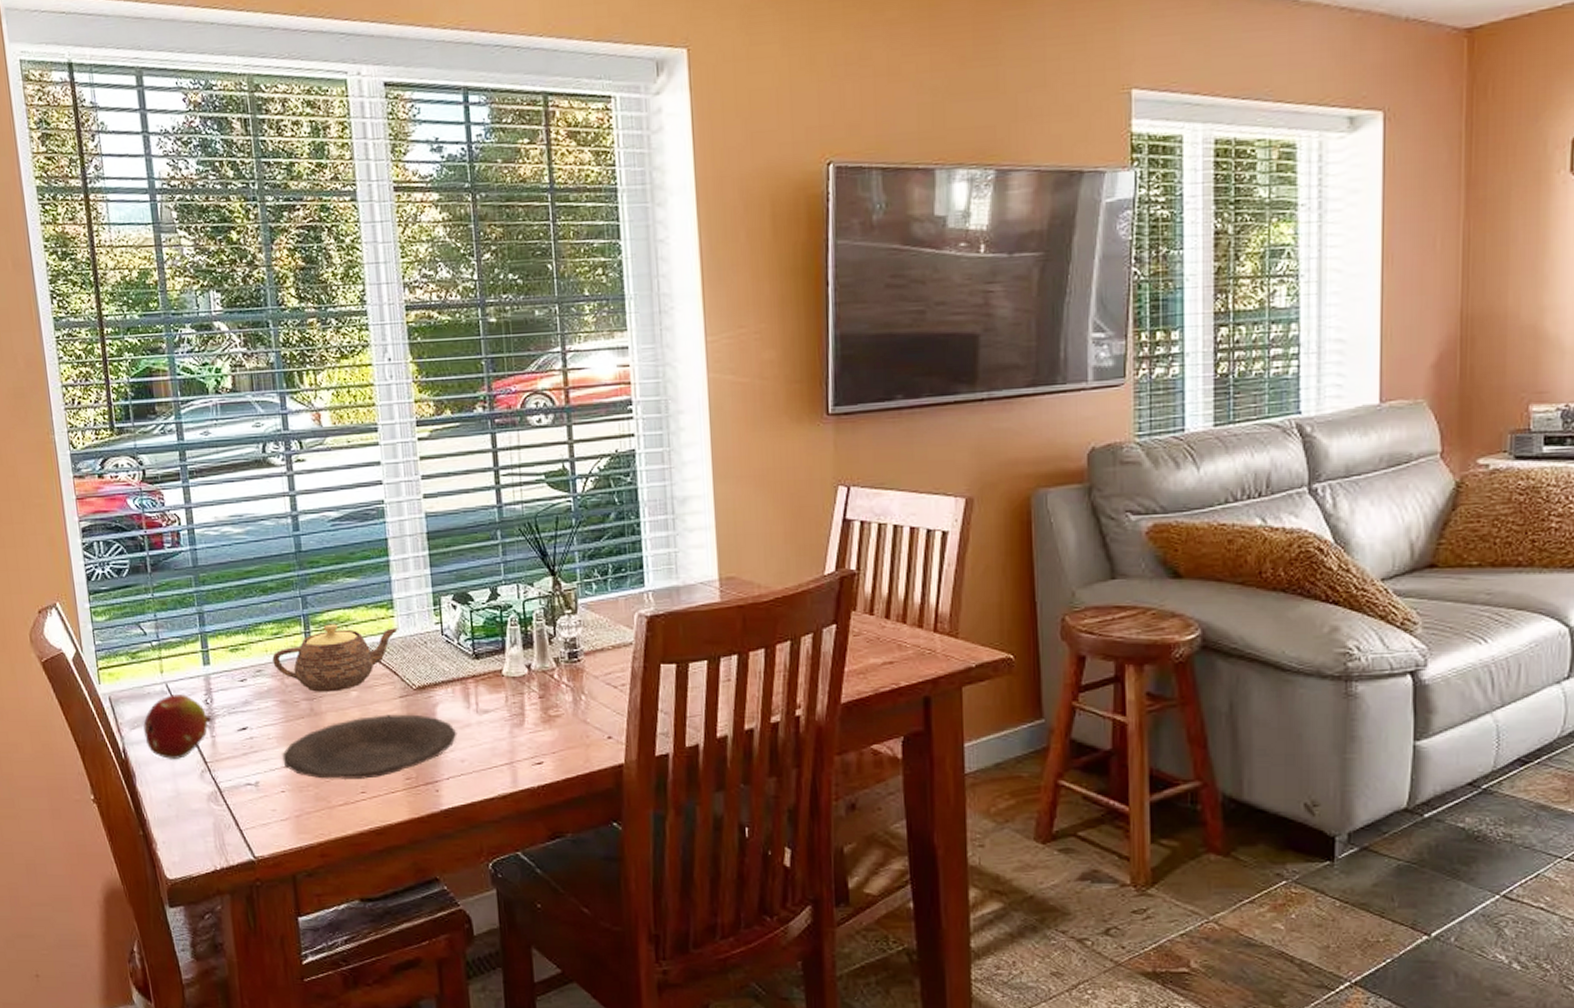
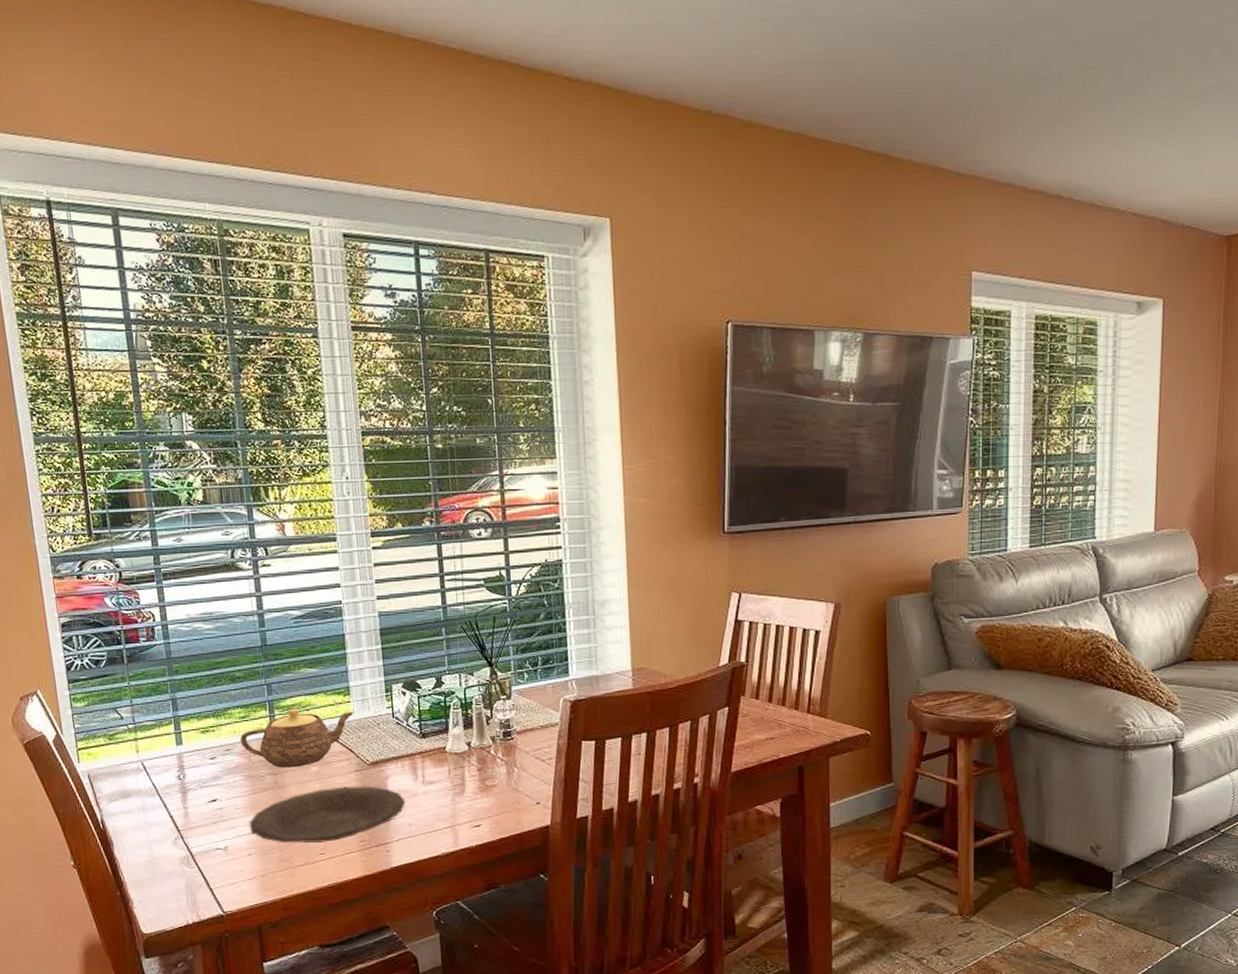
fruit: present [143,693,212,759] -> none [120,770,185,828]

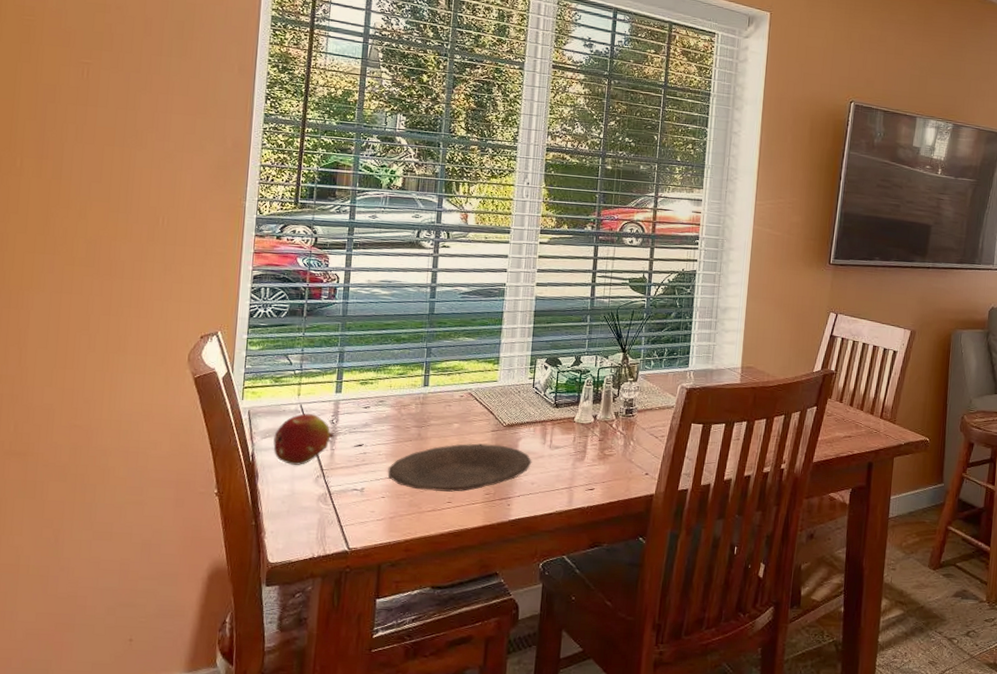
fruit: none [120,770,185,828] -> present [273,413,335,465]
teapot: present [240,708,355,768] -> none [394,370,501,423]

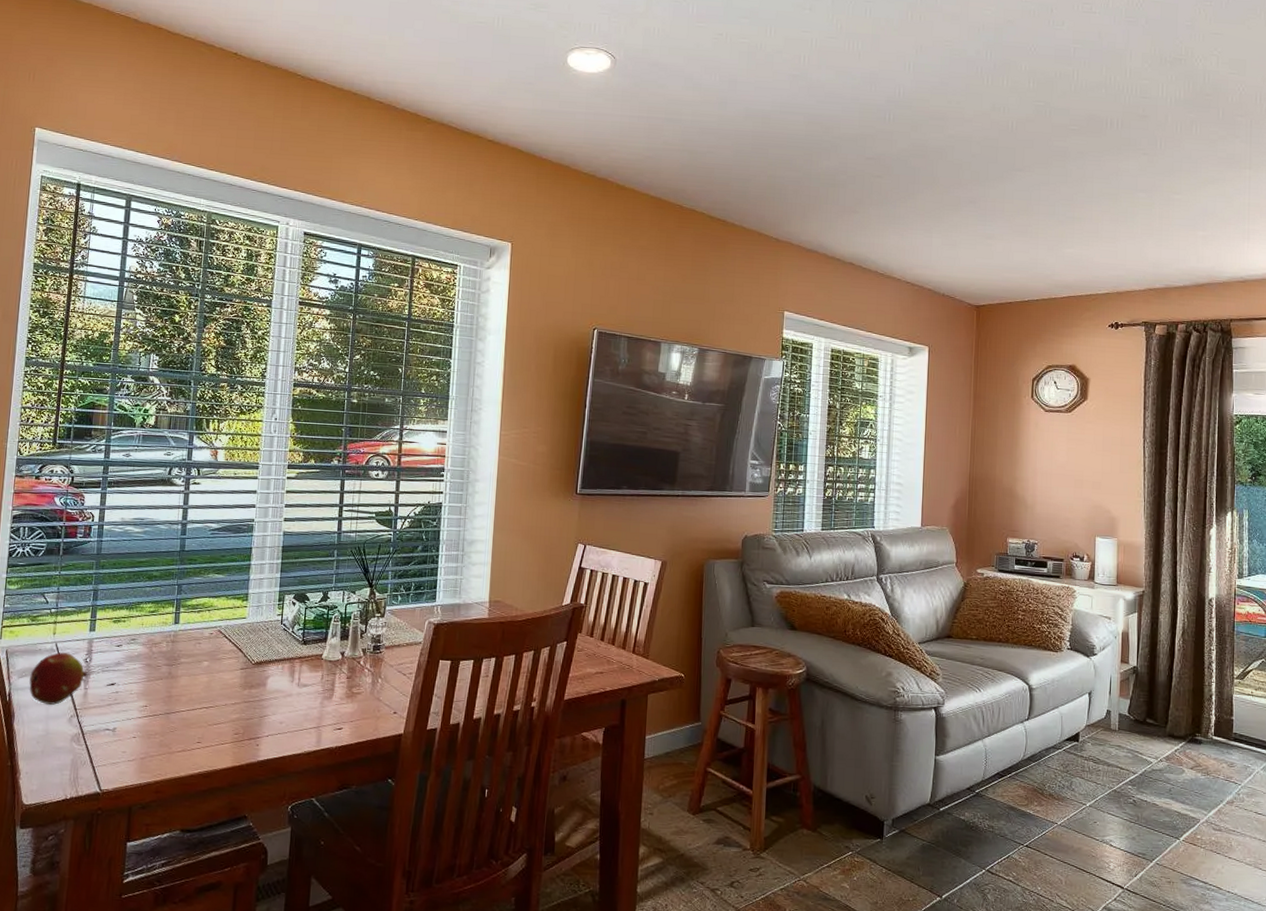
plate: present [388,443,532,492] -> none [139,682,281,732]

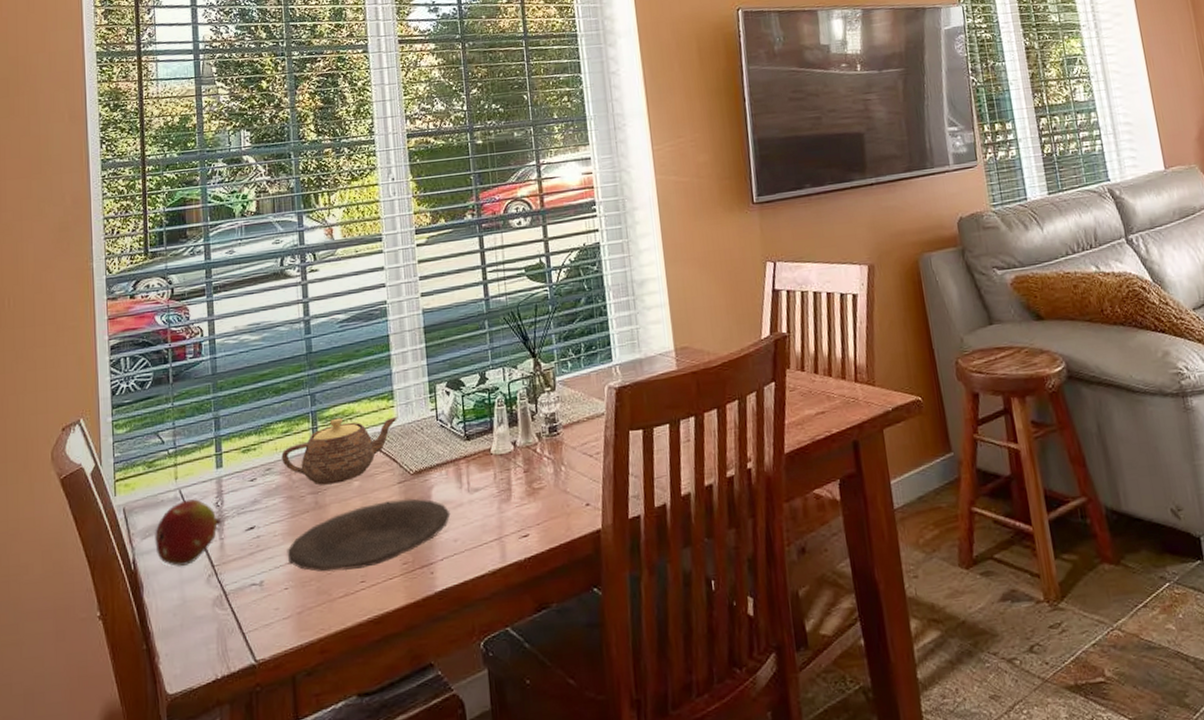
plate: none [139,682,281,732] -> present [287,498,451,572]
teapot: none [146,608,249,661] -> present [281,417,399,485]

